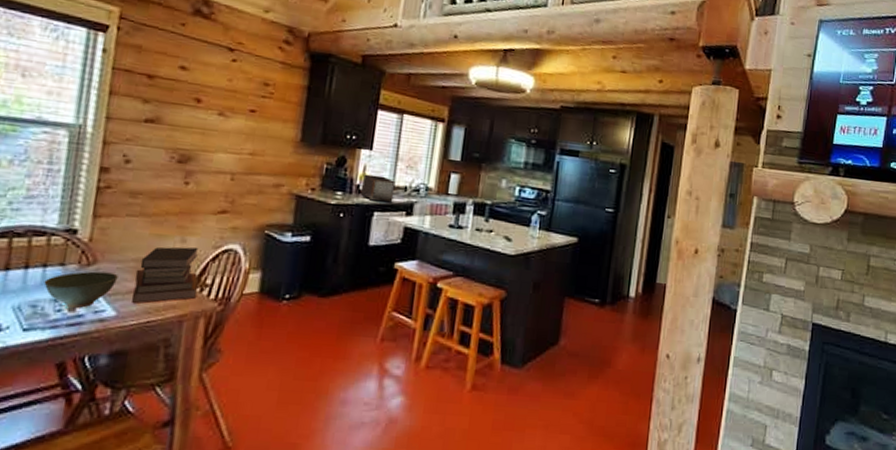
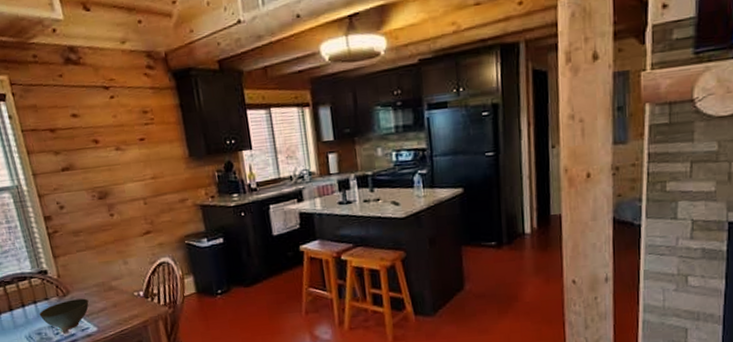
books: present [132,247,199,304] -> none [99,265,151,320]
toaster: present [361,174,396,203] -> none [251,171,283,197]

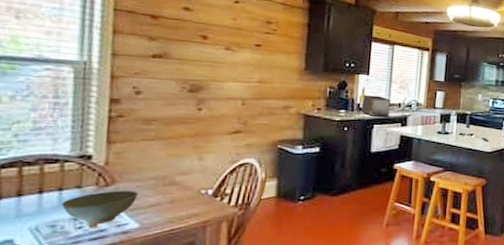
toaster: none [251,171,283,197] -> present [362,95,391,117]

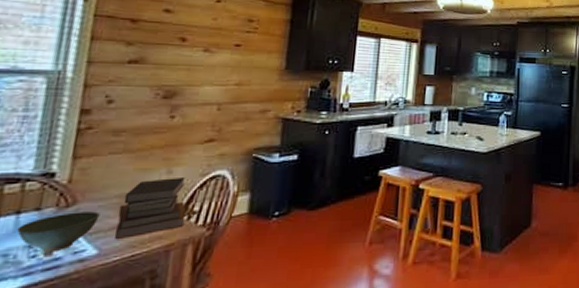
books: none [154,163,218,216] -> present [115,176,185,240]
toaster: present [362,95,391,117] -> none [345,93,376,118]

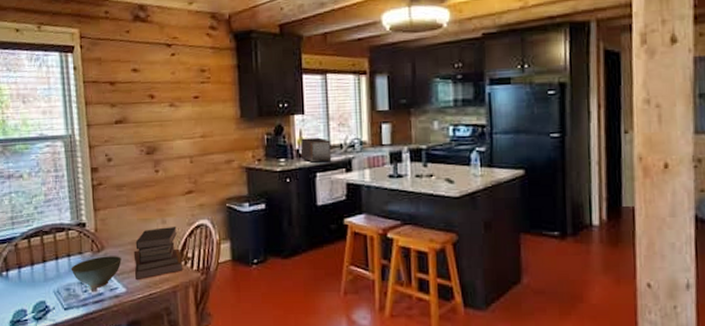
toaster: none [345,93,376,118] -> present [301,137,332,164]

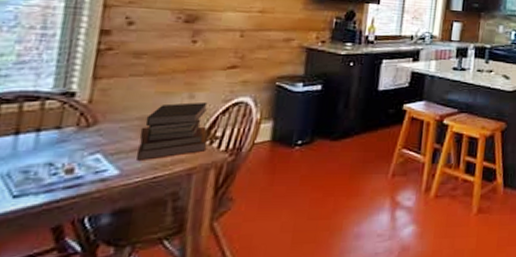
bowl: present [71,256,122,289] -> none [37,132,121,171]
toaster: present [301,137,332,164] -> none [370,26,402,51]

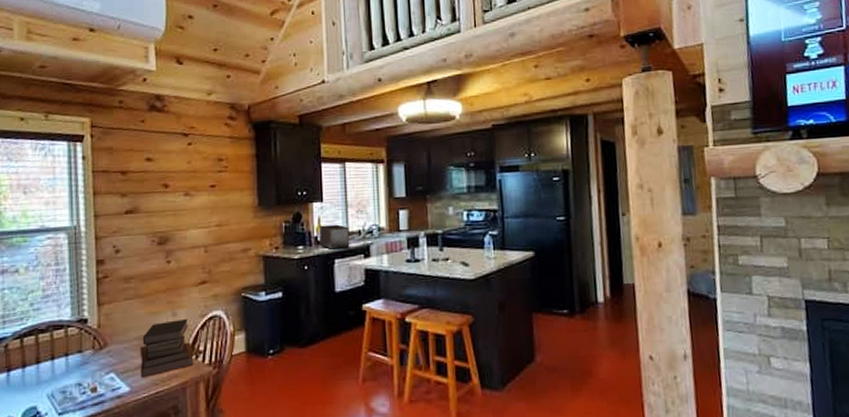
toaster: none [370,26,402,51] -> present [319,224,350,251]

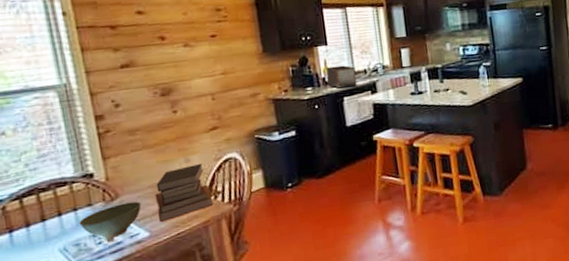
bowl: none [68,353,126,390] -> present [79,201,141,239]

